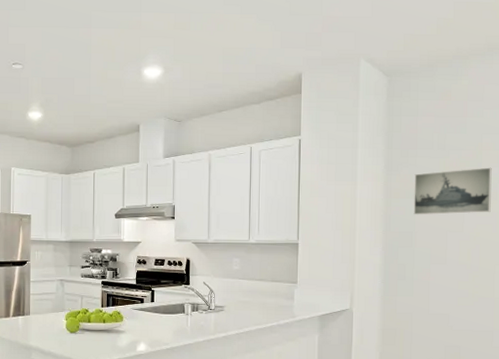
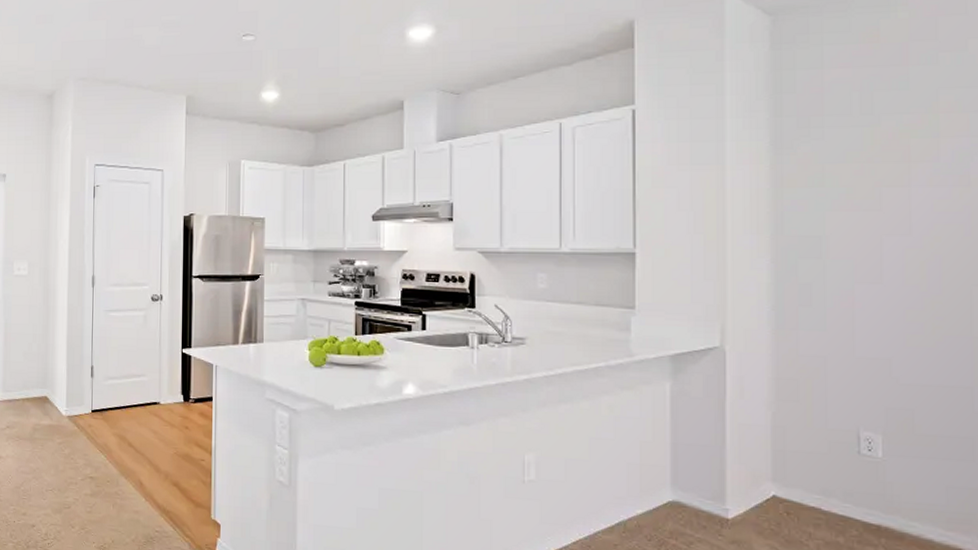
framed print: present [413,167,492,215] -> none [821,138,960,212]

